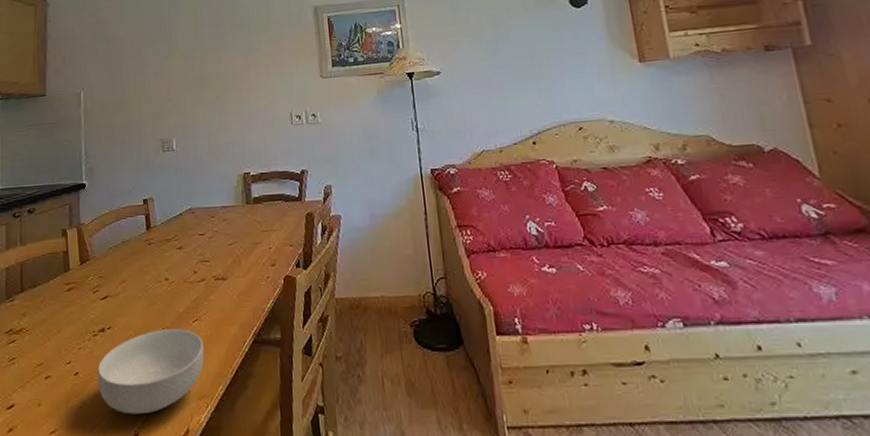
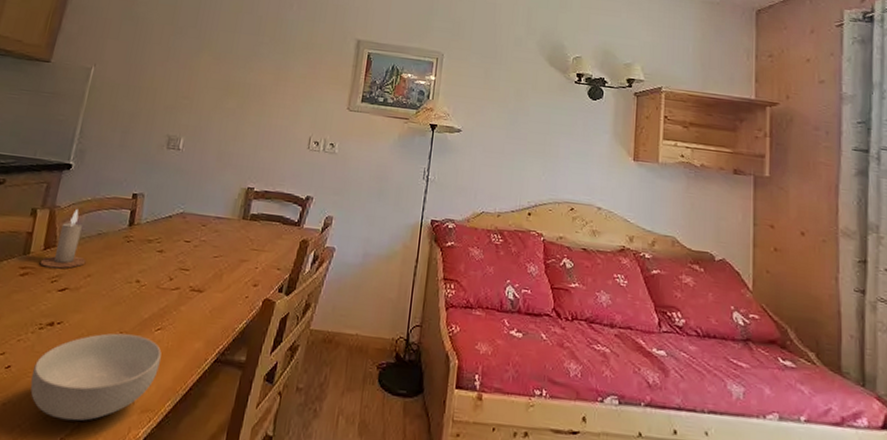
candle: none [80,223,118,280] -> present [39,209,86,269]

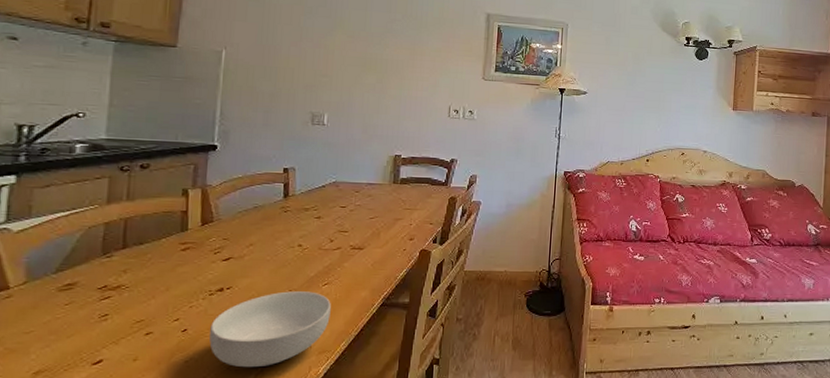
candle: present [39,209,86,269] -> none [199,187,246,241]

